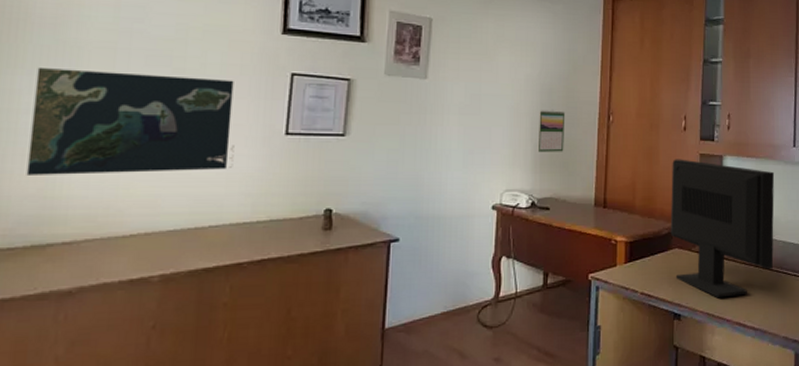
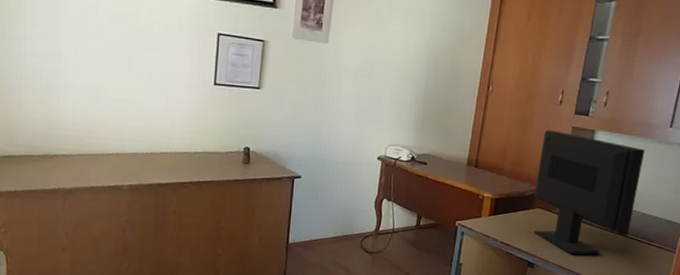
map: present [26,68,235,175] -> none [35,21,176,110]
calendar: present [537,110,566,152] -> none [420,76,448,116]

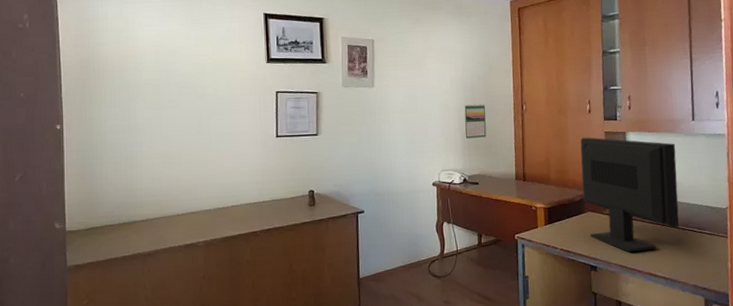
calendar: none [420,76,448,116] -> present [464,104,487,139]

